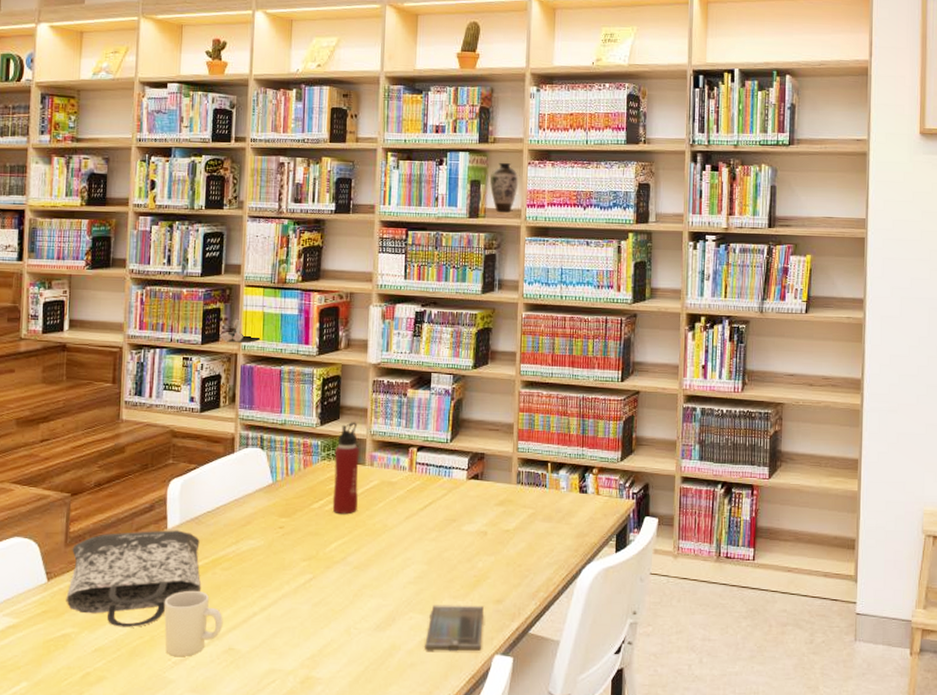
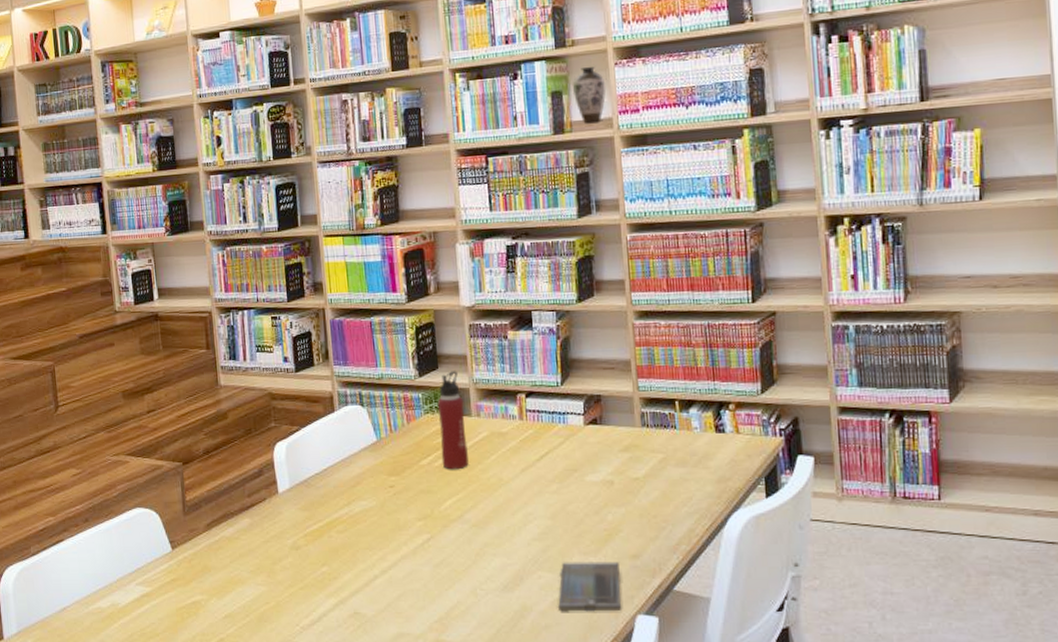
tote bag: present [66,530,202,627] -> none [191,494,320,593]
mug: present [164,590,223,656] -> none [284,554,346,621]
plush toy: present [221,317,261,343] -> none [305,270,347,297]

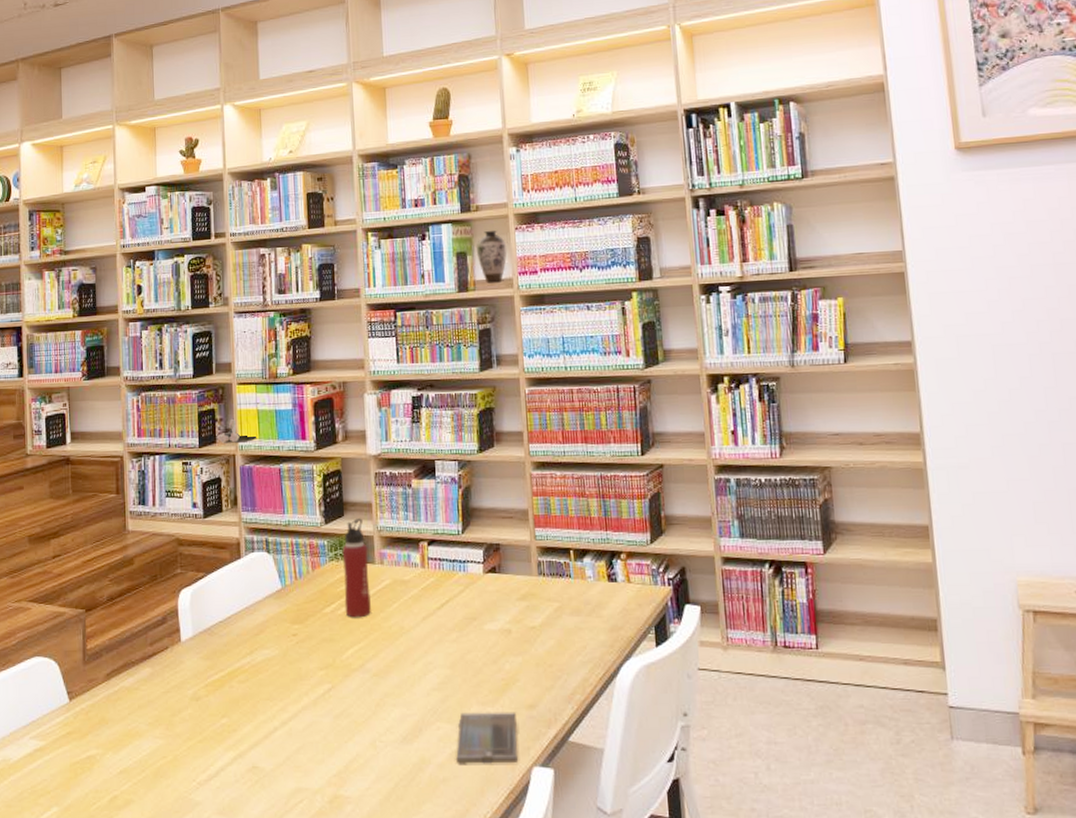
plush toy: none [305,270,347,297] -> present [217,417,257,443]

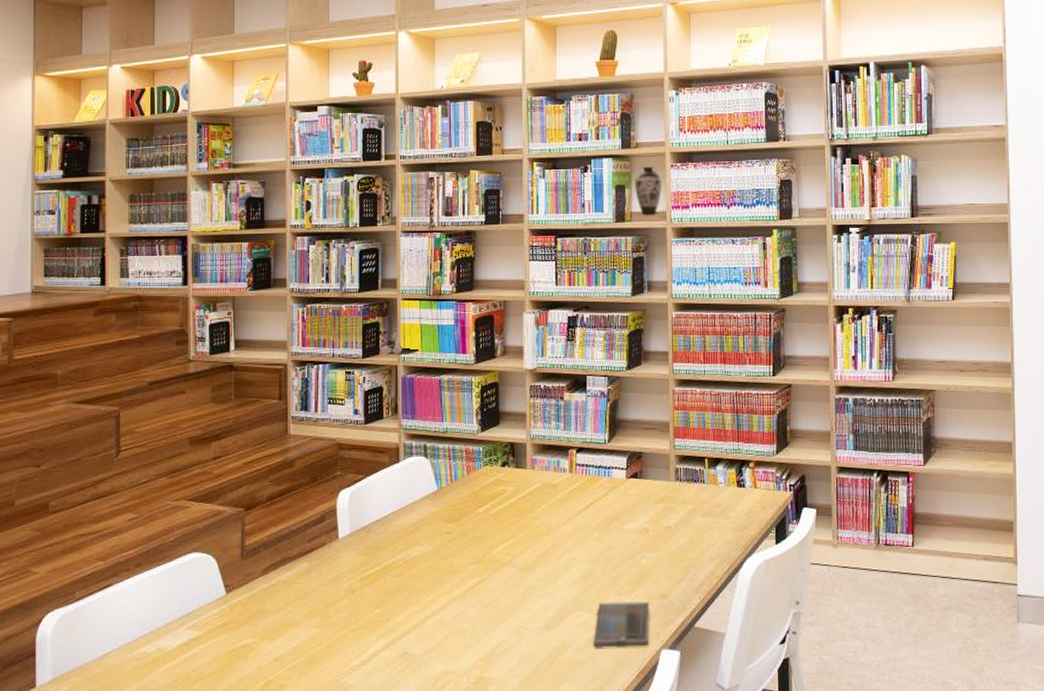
water bottle: present [342,518,372,617] -> none [496,427,522,517]

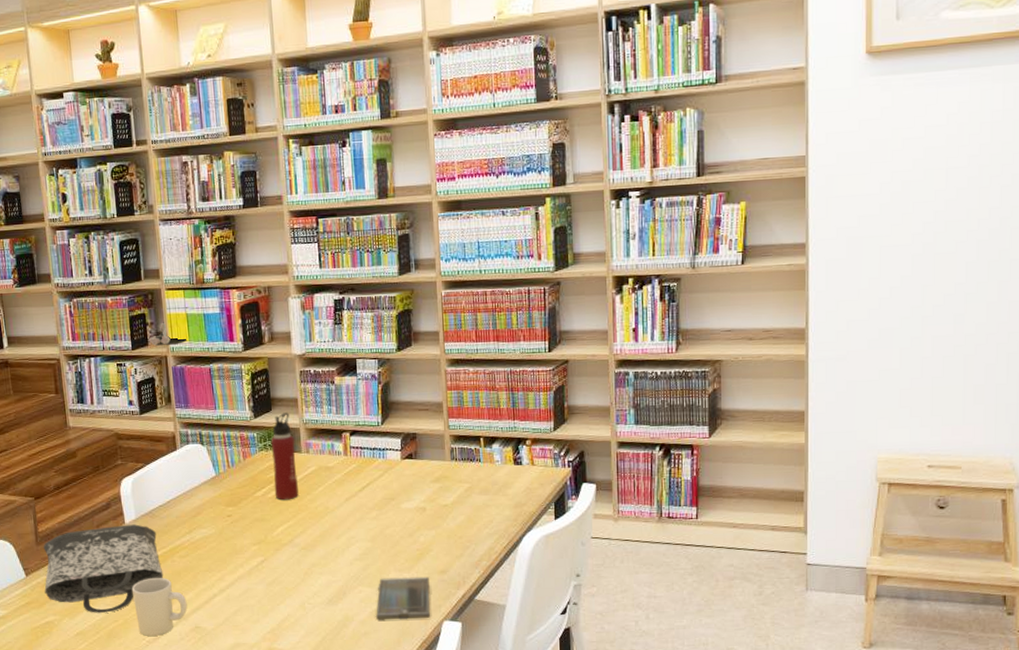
tote bag: none [245,539,374,636] -> present [43,524,164,613]
mug: none [339,597,397,662] -> present [131,577,188,636]
water bottle: none [496,427,522,517] -> present [270,412,299,500]
decorative vase: present [635,166,663,216] -> none [396,136,426,191]

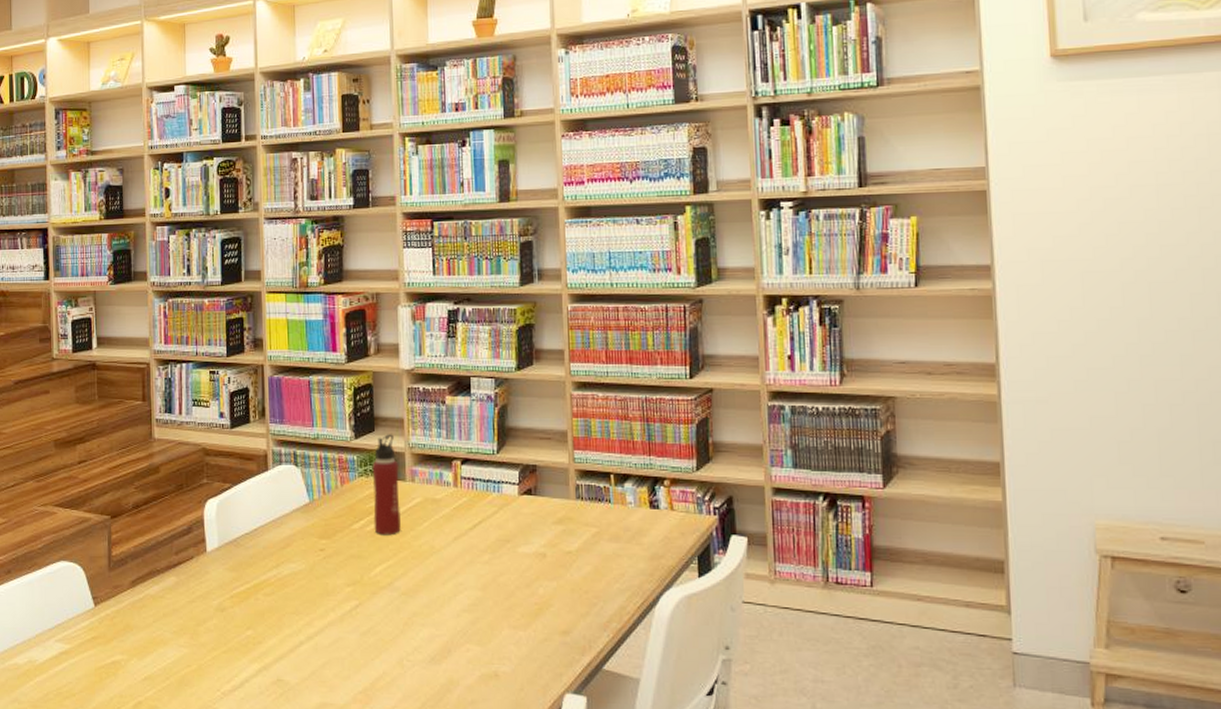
tote bag: present [43,524,164,613] -> none [113,553,245,655]
mug: present [131,577,188,636] -> none [208,617,270,687]
plush toy: present [149,321,188,346] -> none [245,326,287,353]
tablet: present [375,576,431,620] -> none [484,635,550,689]

